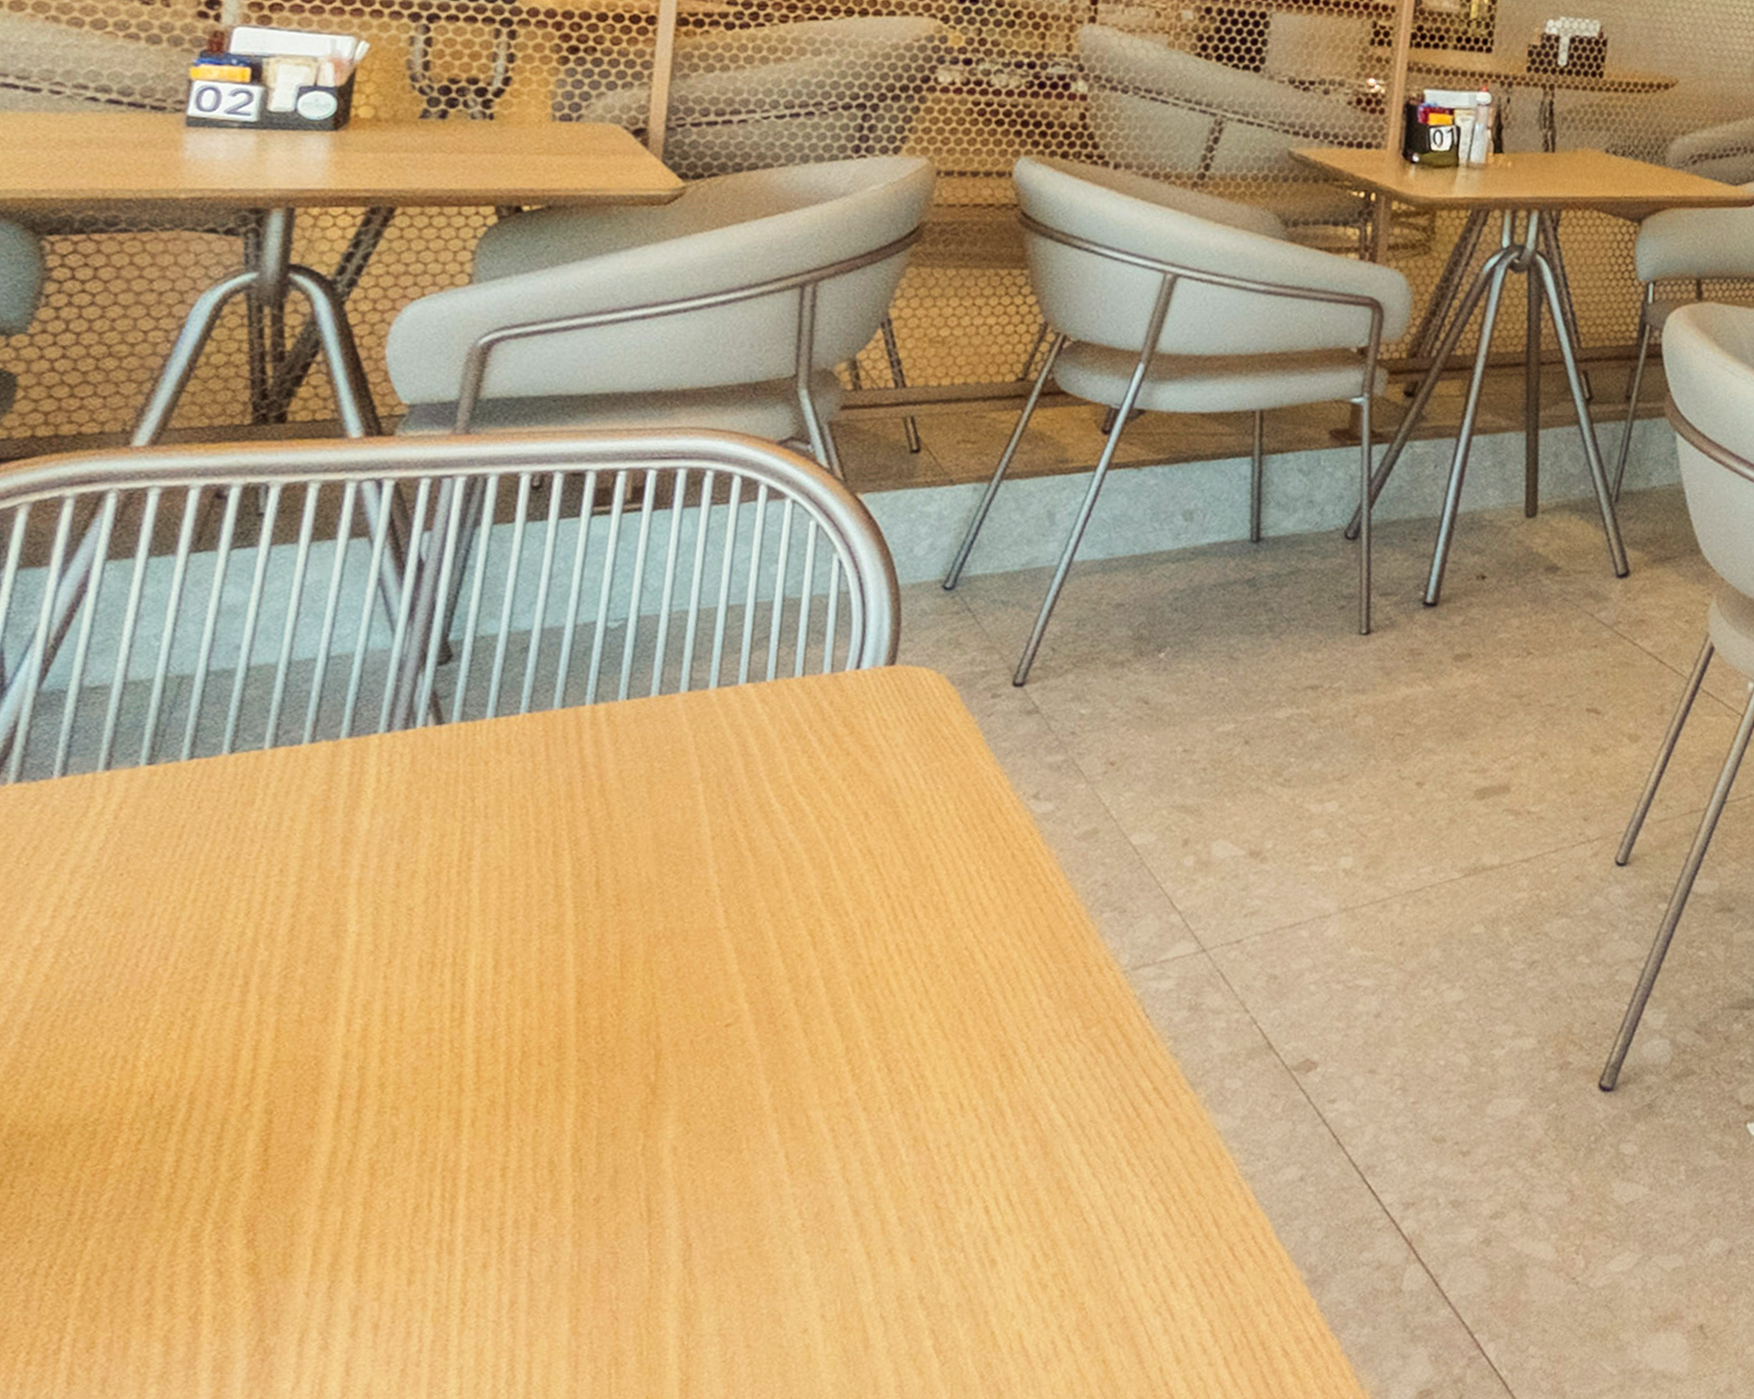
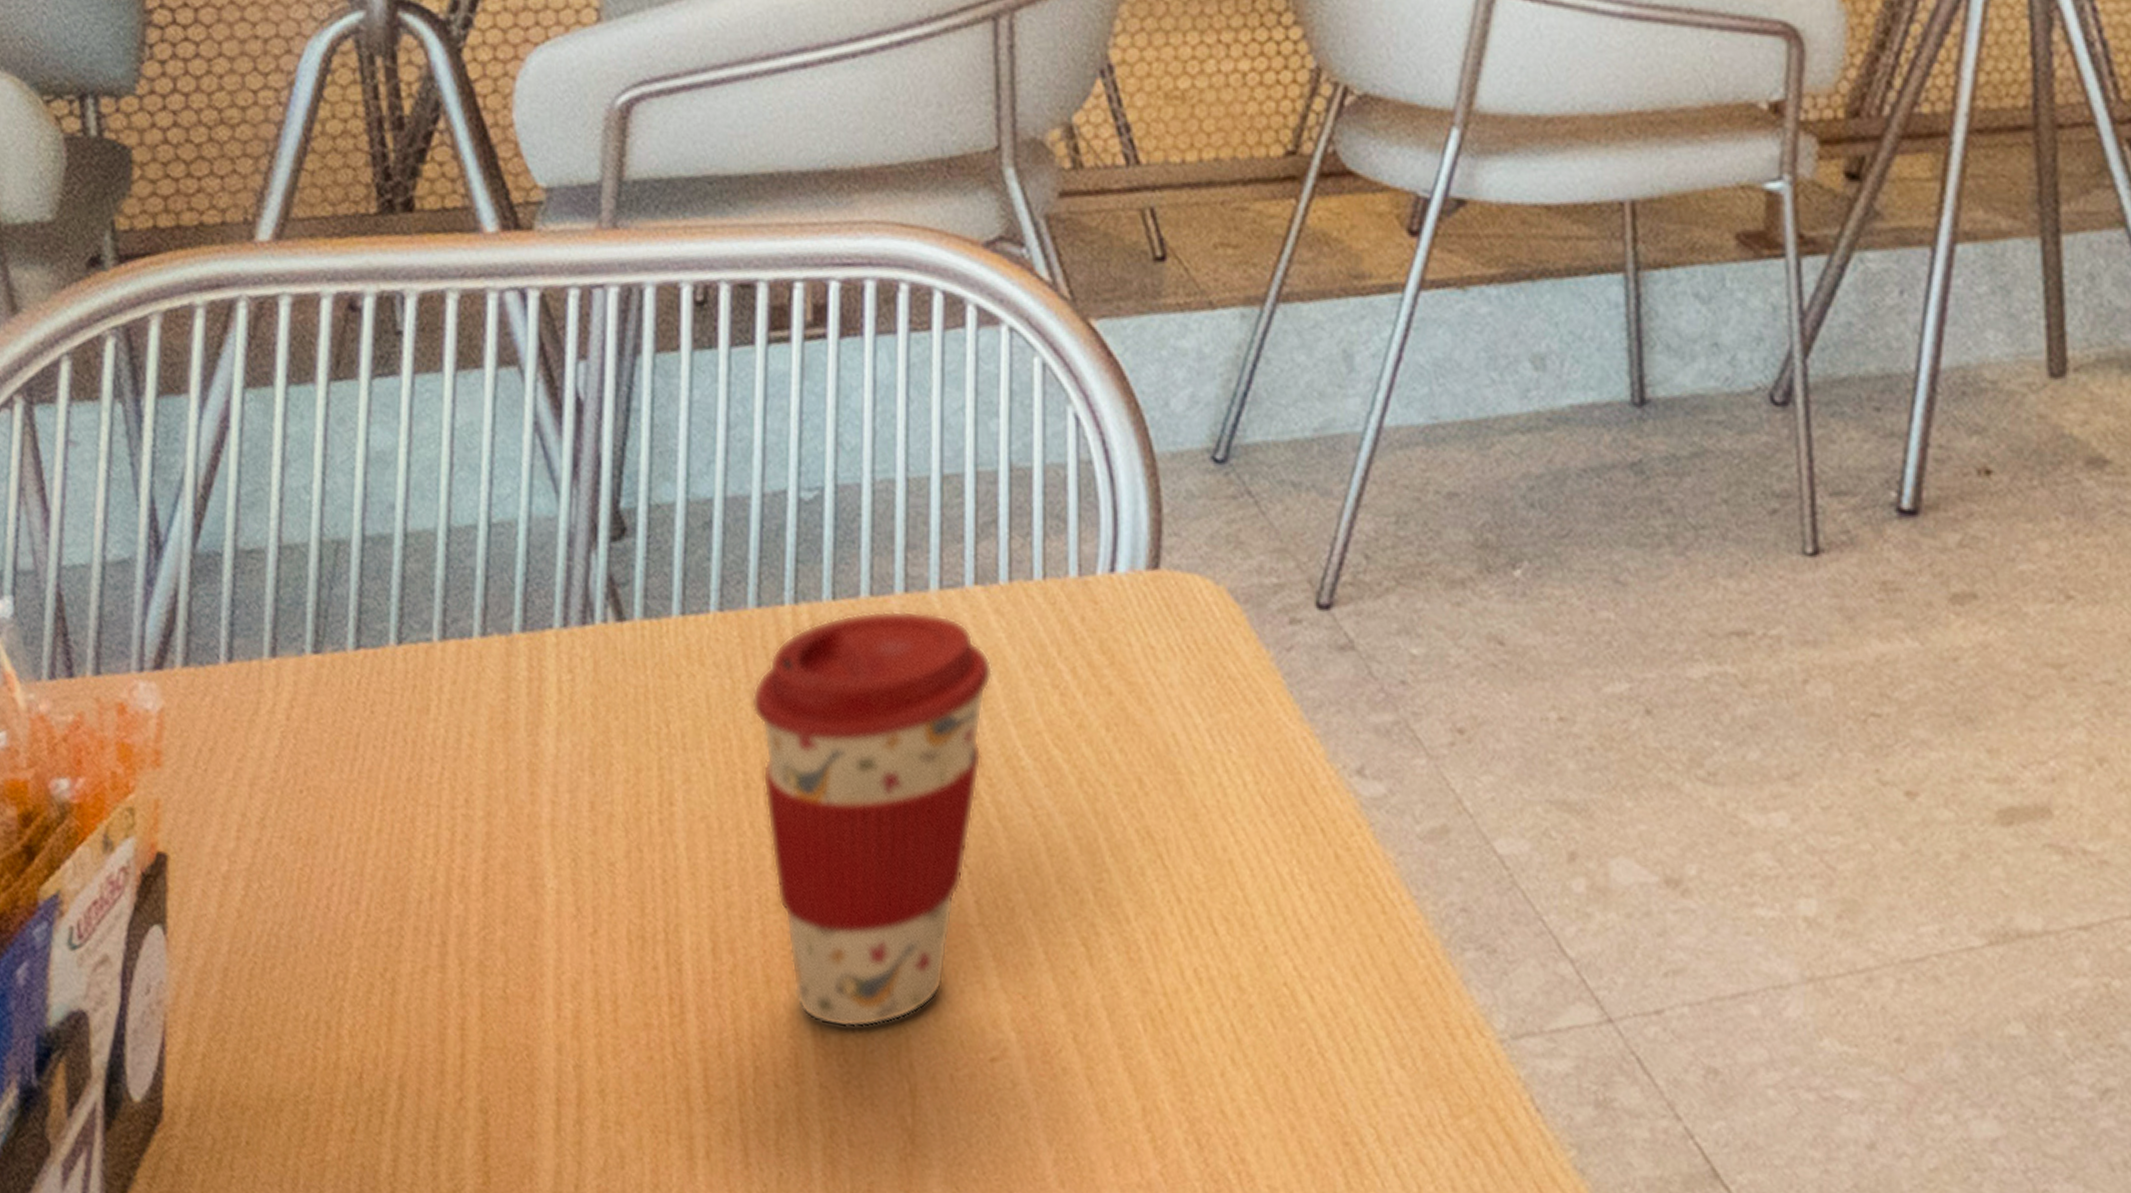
coffee cup: none [549,704,755,1014] -> present [752,610,992,1028]

